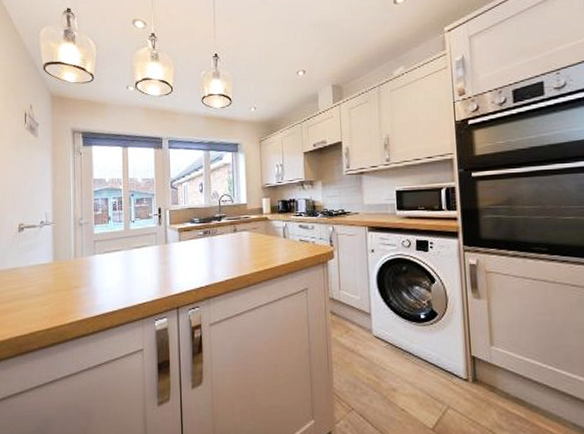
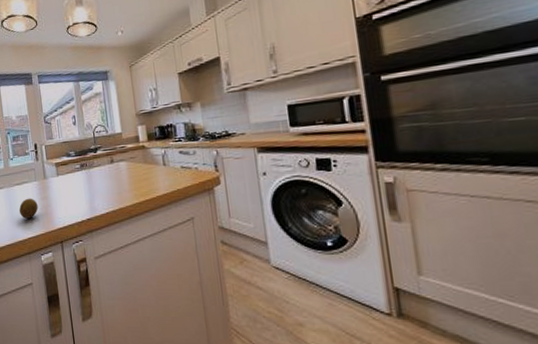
fruit: none [137,262,157,283] -> present [19,198,38,219]

